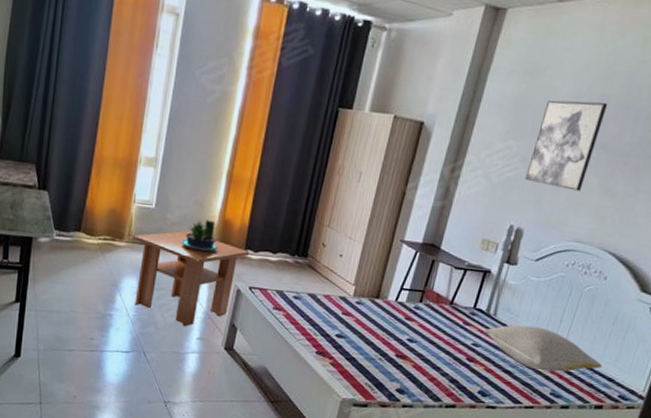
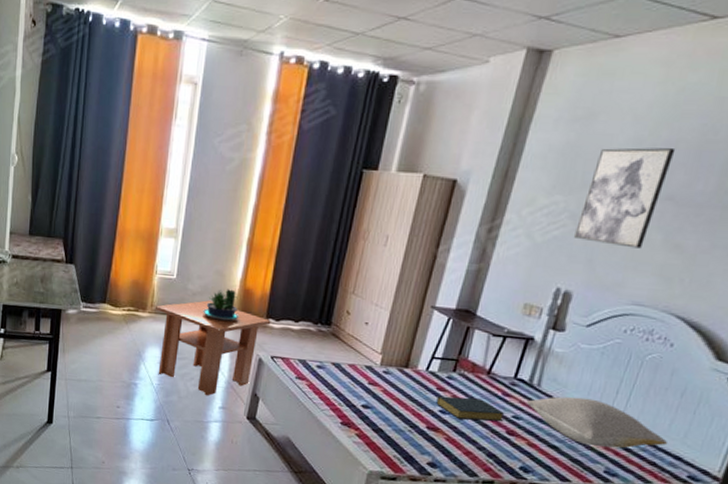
hardback book: none [404,325,466,349] -> present [436,395,505,422]

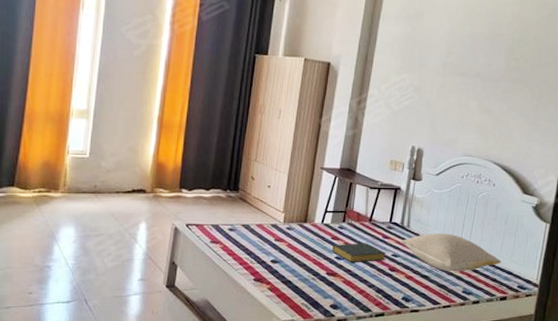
coffee table: present [156,300,271,396] -> none [69,176,184,270]
potted plant: present [203,289,239,321] -> none [118,164,154,194]
wall art: present [573,147,676,249] -> none [419,38,477,113]

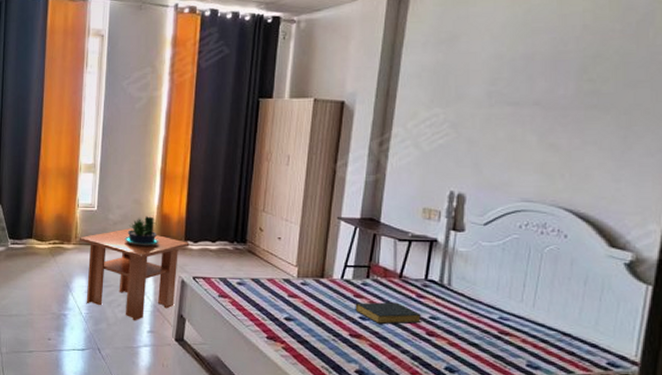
coffee table: none [69,176,184,270] -> present [80,228,190,321]
potted plant: none [118,164,154,194] -> present [125,216,159,246]
pillow: present [401,233,502,272] -> none [440,293,582,341]

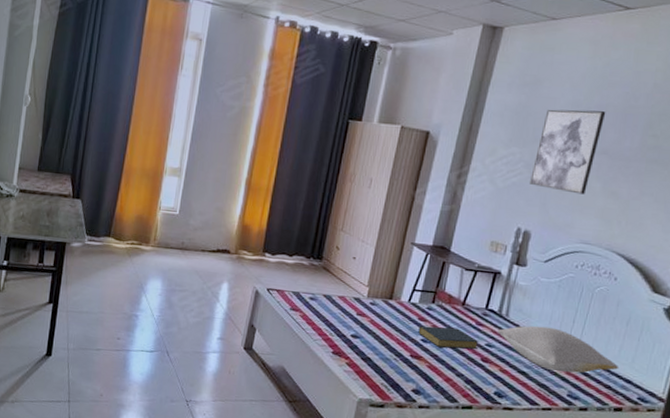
coffee table: present [80,228,190,321] -> none [159,235,267,327]
potted plant: present [125,216,159,246] -> none [203,225,238,255]
pillow: none [440,293,582,341] -> present [497,326,619,373]
wall art: none [457,61,533,150] -> present [529,109,606,195]

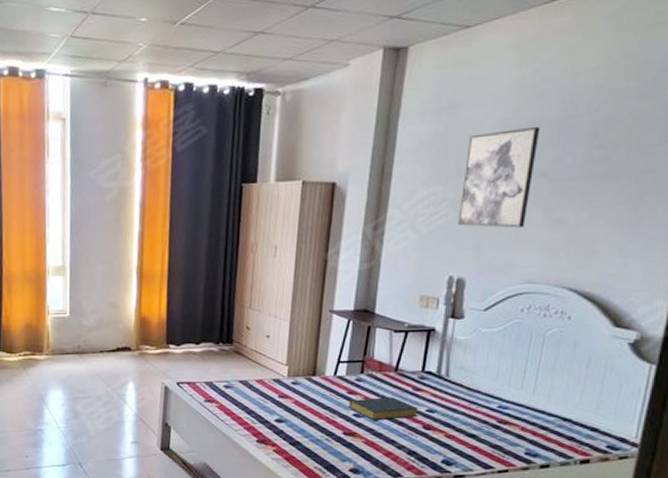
pillow: present [497,326,619,373] -> none [437,382,582,430]

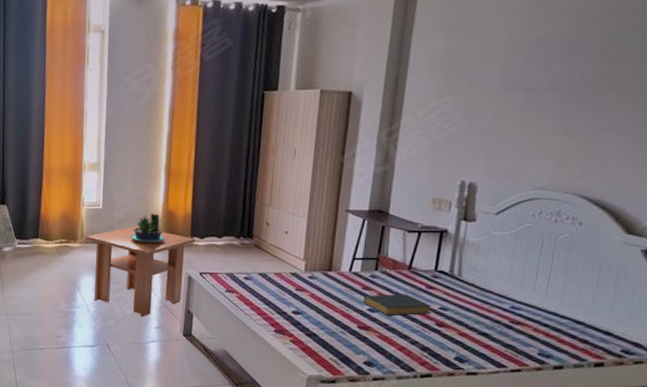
coffee table: none [53,334,172,433] -> present [86,226,196,318]
potted plant: none [101,320,139,353] -> present [131,213,165,243]
wall art: present [457,127,541,228] -> none [468,43,549,137]

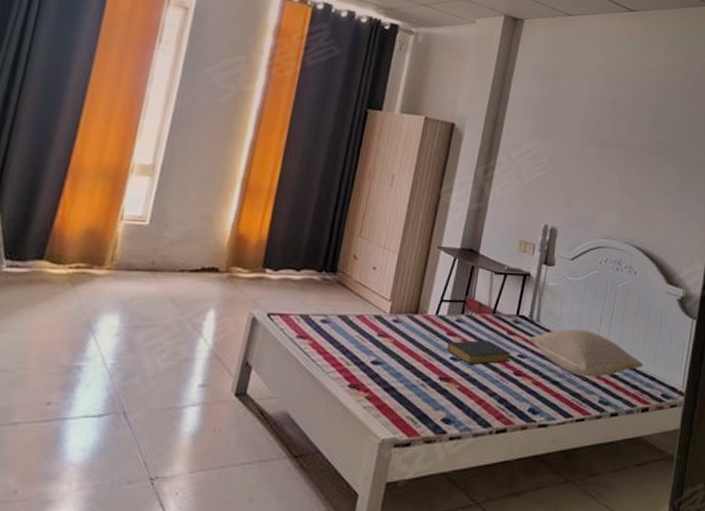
coffee table: present [86,226,196,318] -> none [114,250,268,373]
potted plant: present [131,213,165,243] -> none [182,236,230,274]
pillow: none [450,283,596,330] -> present [529,329,644,377]

